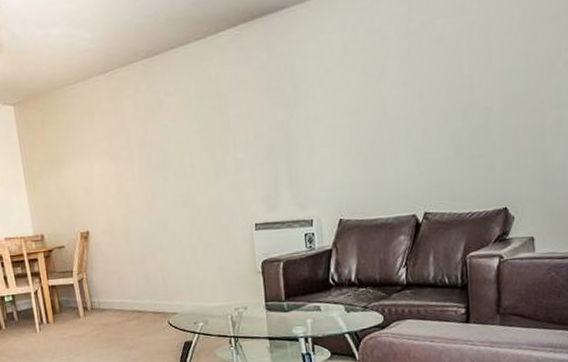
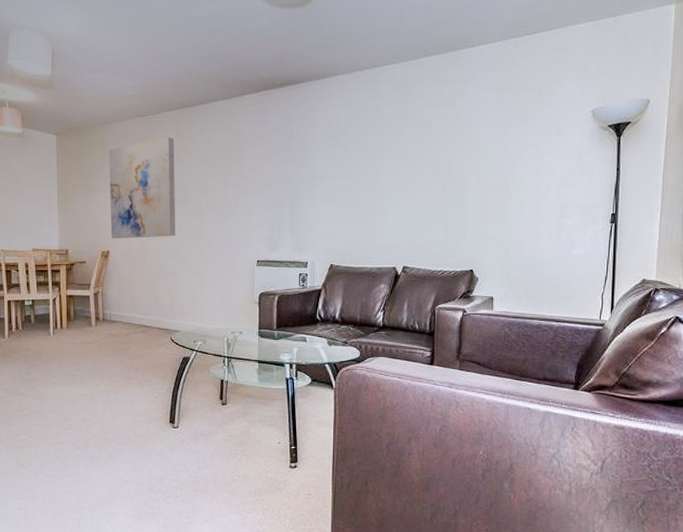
wall art: none [74,92,160,218] -> present [109,137,175,239]

